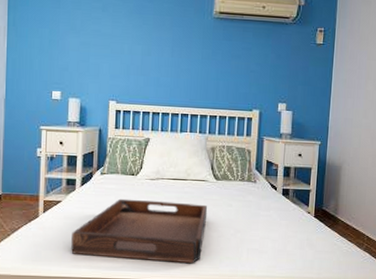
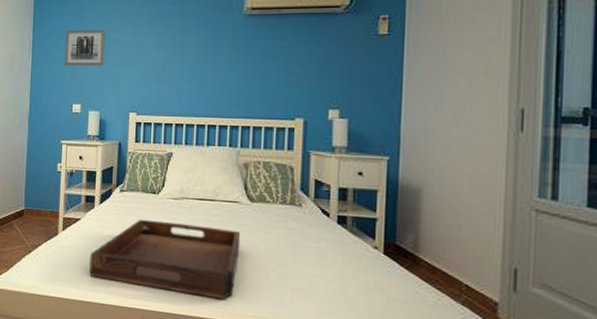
wall art: none [43,17,86,56] -> present [65,30,106,67]

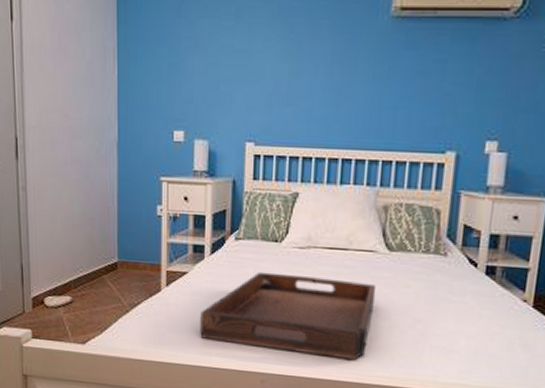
wall art: present [65,30,106,67] -> none [161,31,214,82]

